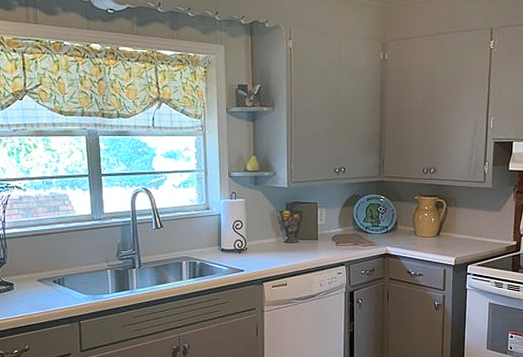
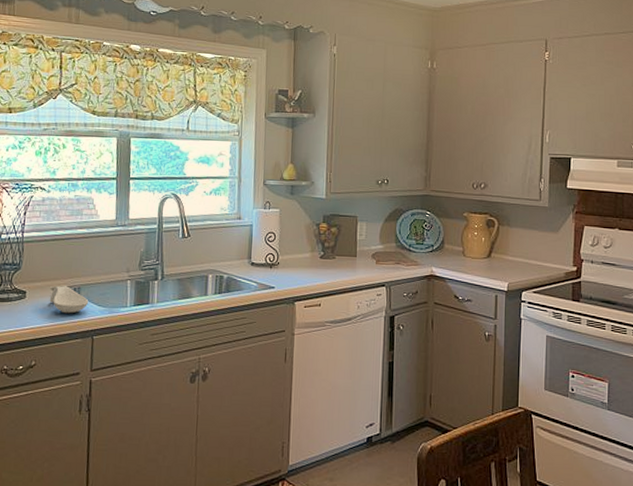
spoon rest: none [36,277,73,302] -> present [49,286,89,314]

